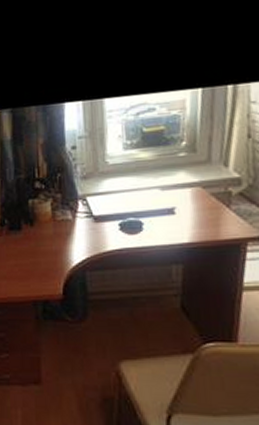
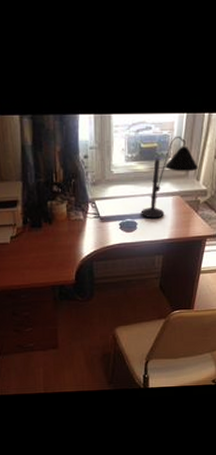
desk lamp: none [147,114,224,217] -> present [141,136,198,219]

